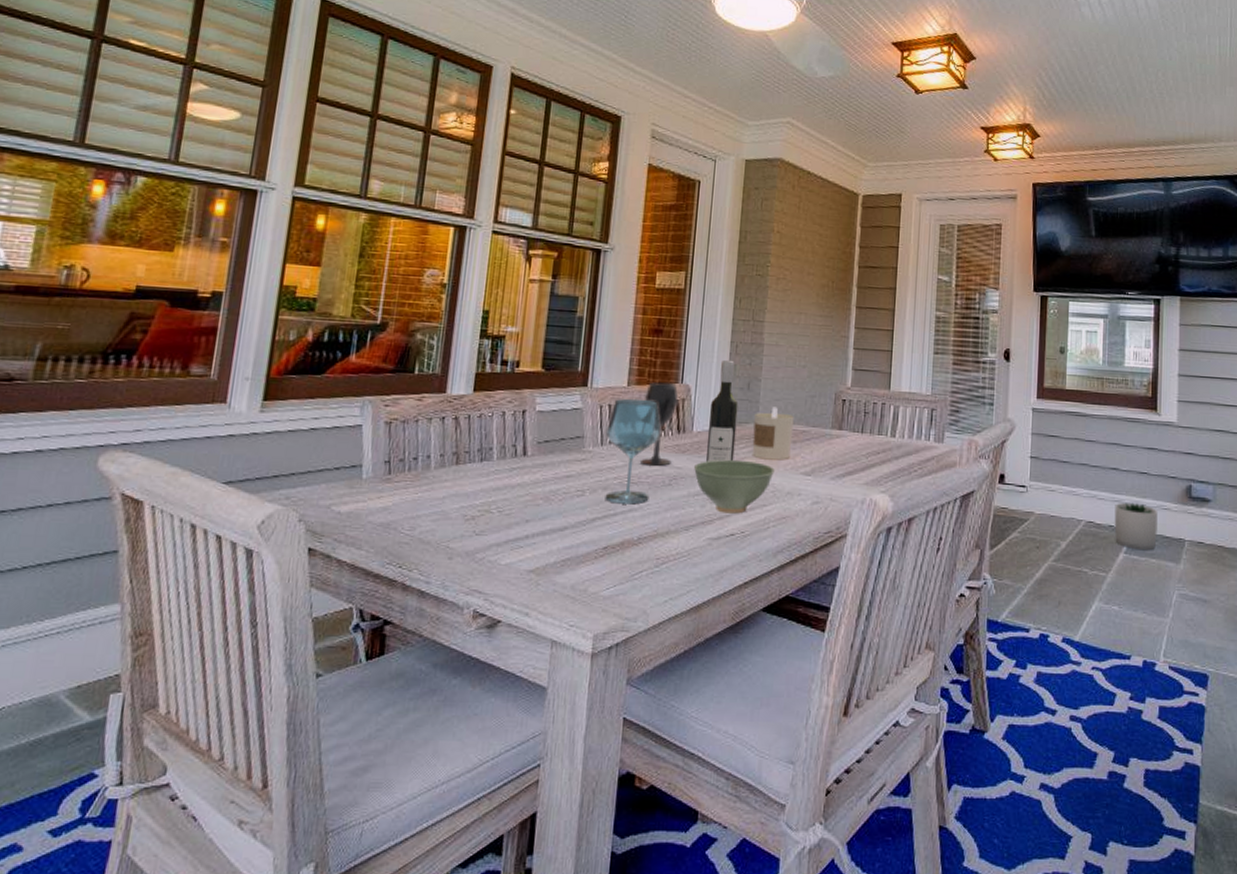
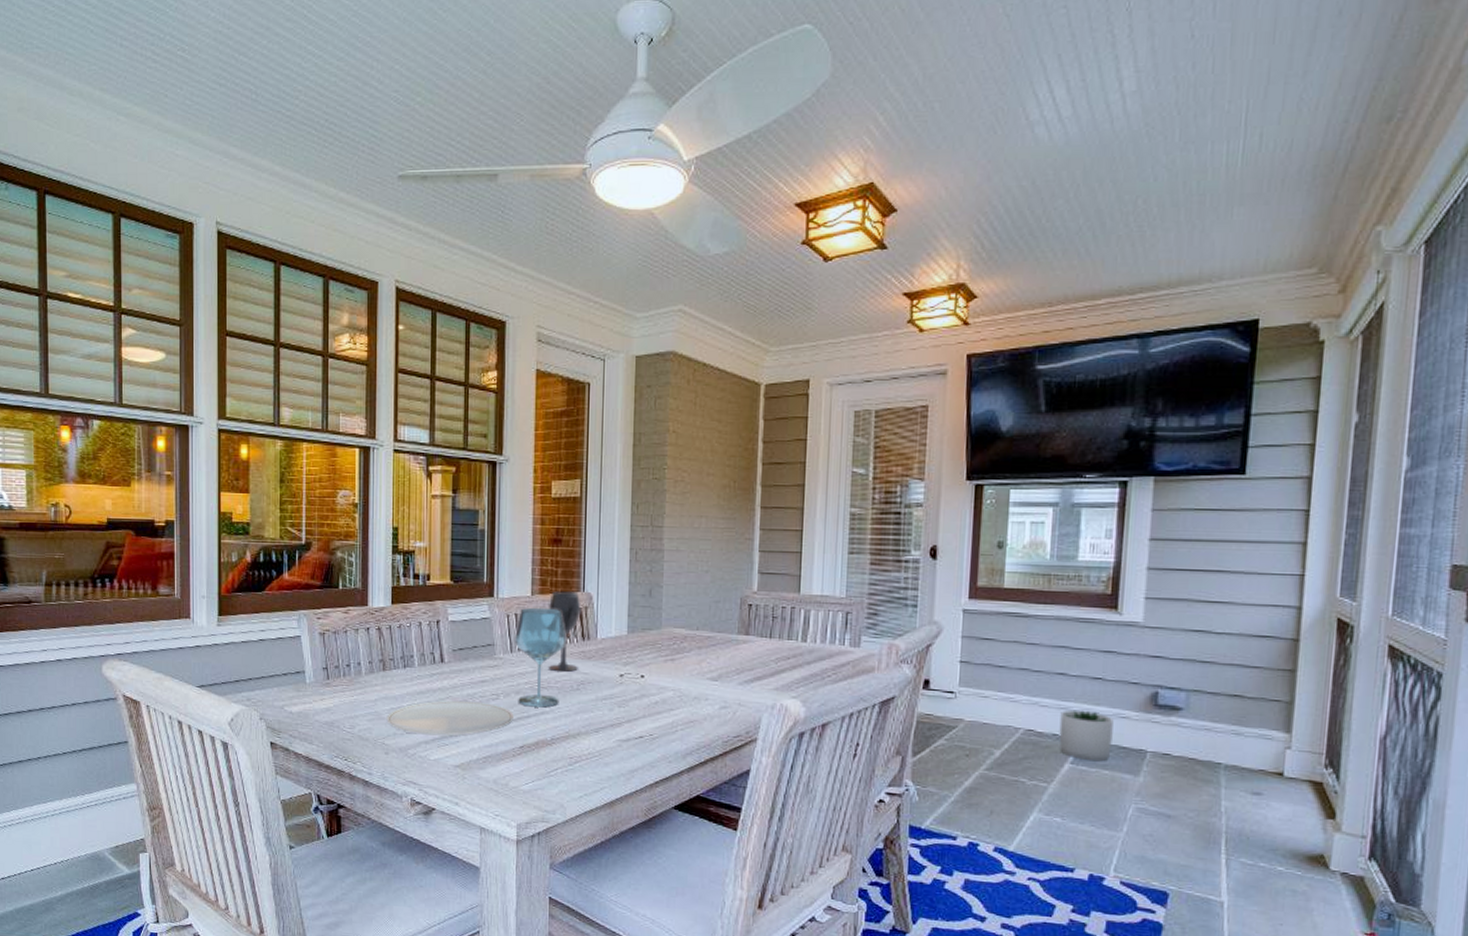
plate: none [454,497,599,538] -> present [386,700,514,737]
bowl: present [694,459,775,514] -> none [600,665,680,717]
bottle: present [705,359,739,463] -> none [611,567,641,668]
candle: present [752,406,794,460] -> none [657,613,698,666]

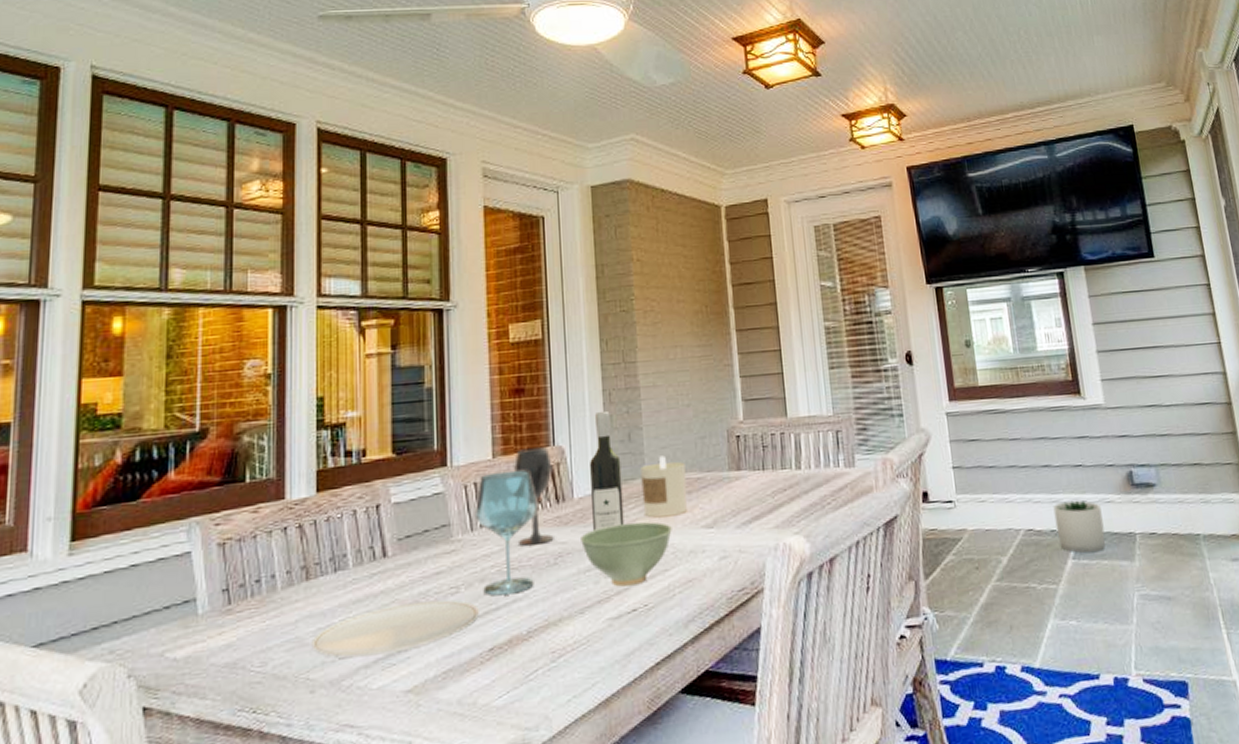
bowl: none [600,665,680,717] -> present [581,521,672,587]
bottle: none [611,567,641,668] -> present [589,410,625,531]
candle: none [657,613,698,666] -> present [641,455,688,518]

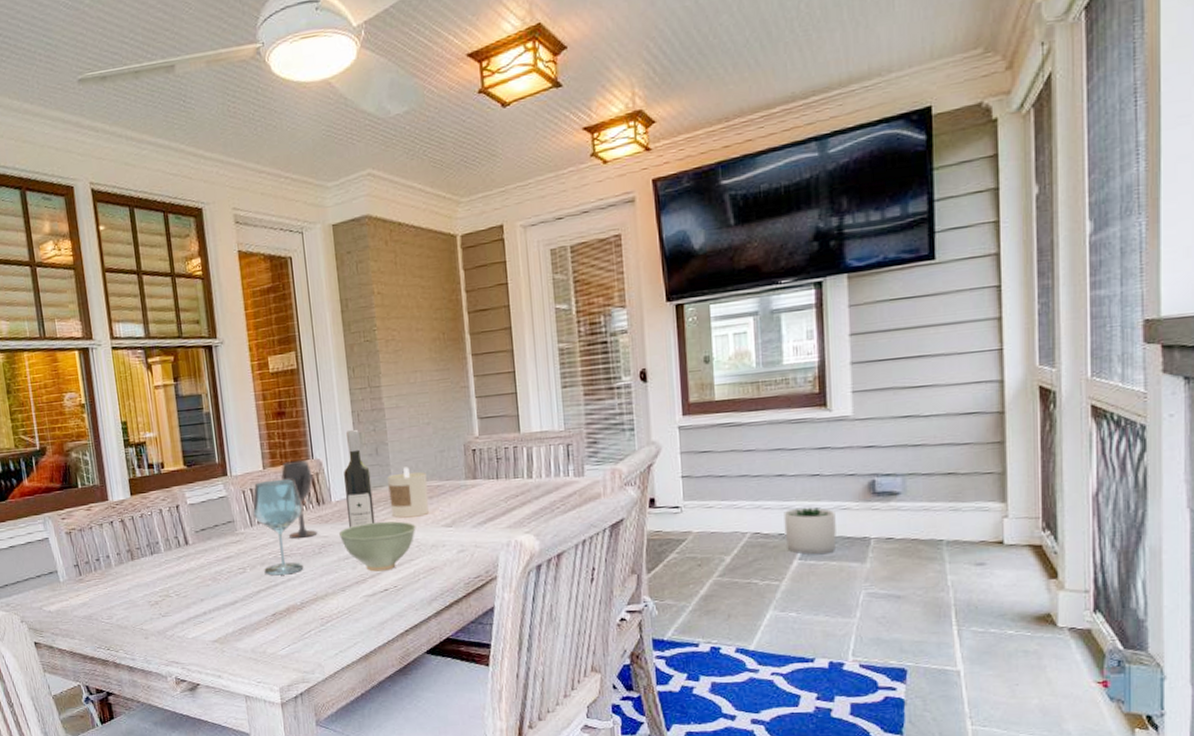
plate: present [311,599,479,659] -> none [141,577,263,617]

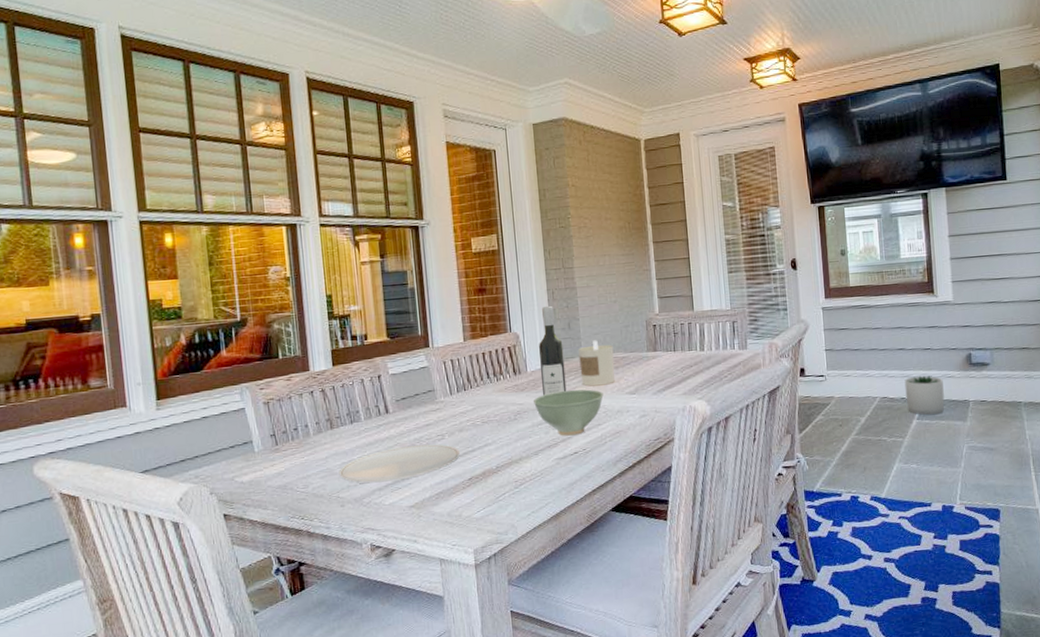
plate: none [141,577,263,617] -> present [338,444,460,484]
wine glass: present [252,479,304,576] -> none [452,350,500,442]
wine glass: present [281,459,318,539] -> none [480,332,514,407]

